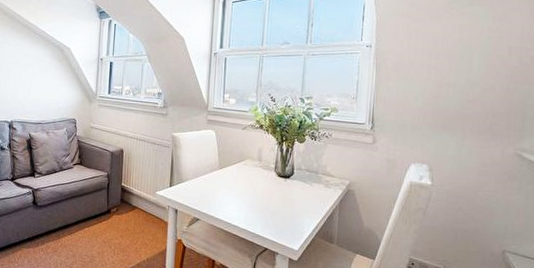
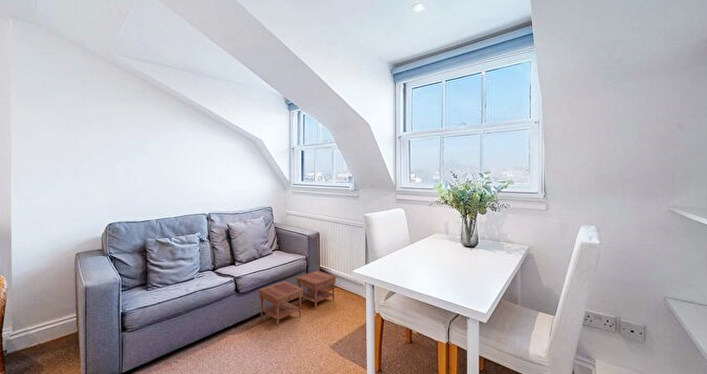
side table: none [56,188,139,245] -> present [258,270,337,328]

